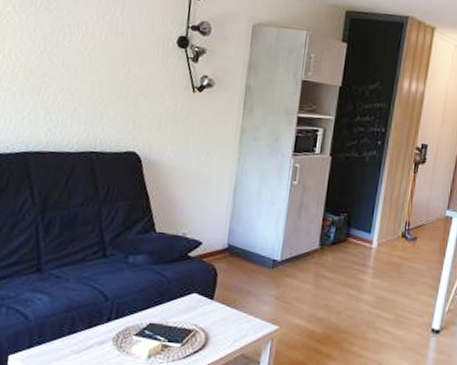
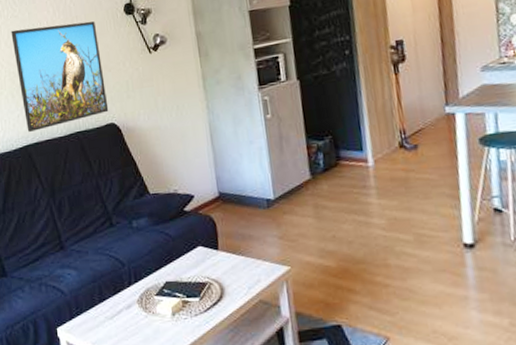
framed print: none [30,24,142,140] -> present [11,21,109,132]

